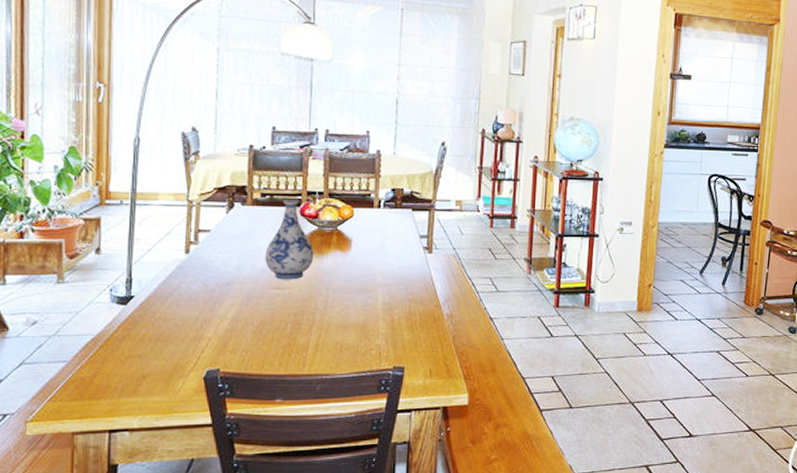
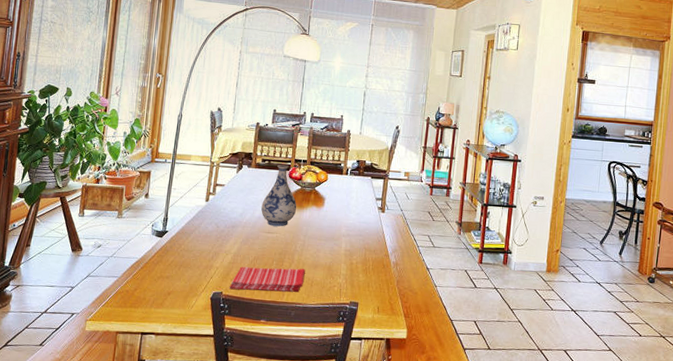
dish towel: none [228,331,332,365] -> present [229,266,306,292]

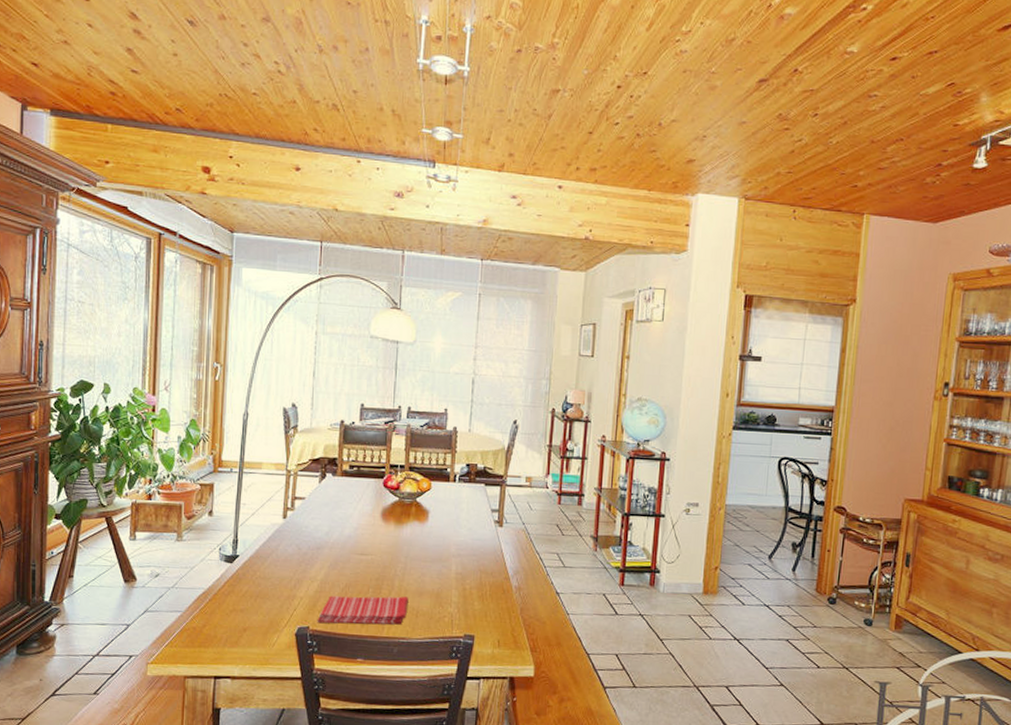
vase: present [261,164,297,227] -> none [351,471,395,547]

